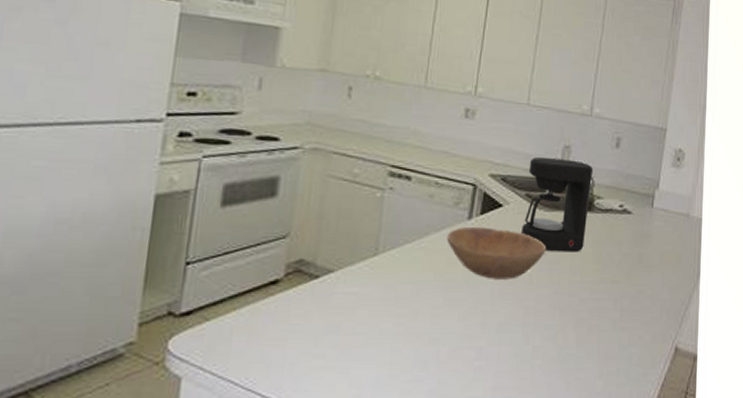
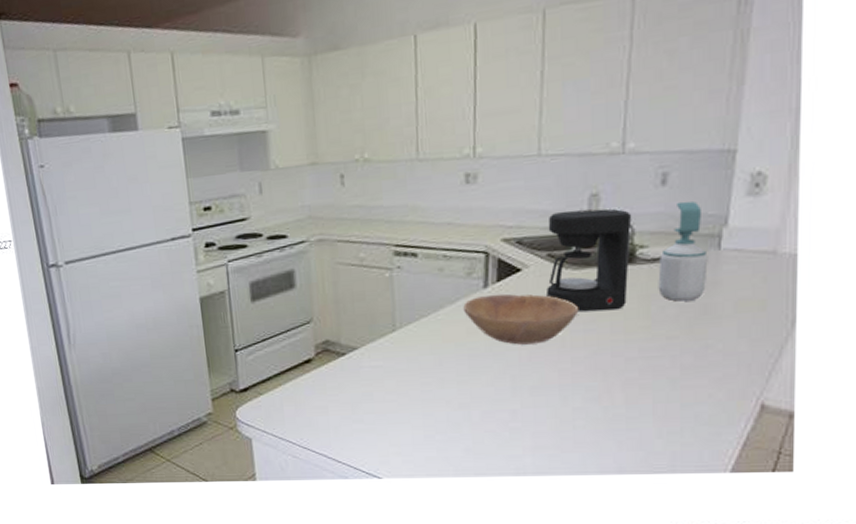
soap bottle: none [608,163,645,250] -> present [658,201,708,302]

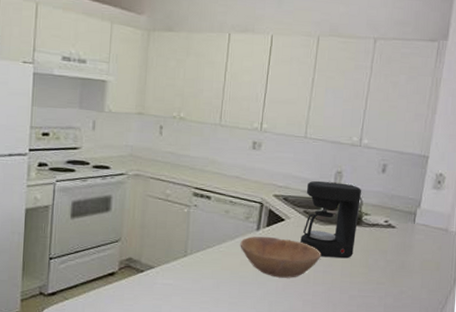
soap bottle: present [658,201,708,302] -> none [374,186,407,258]

